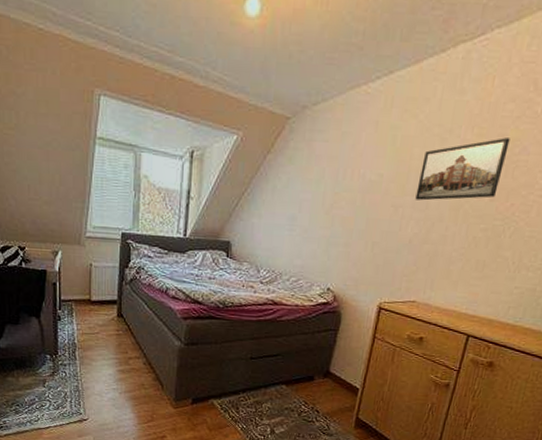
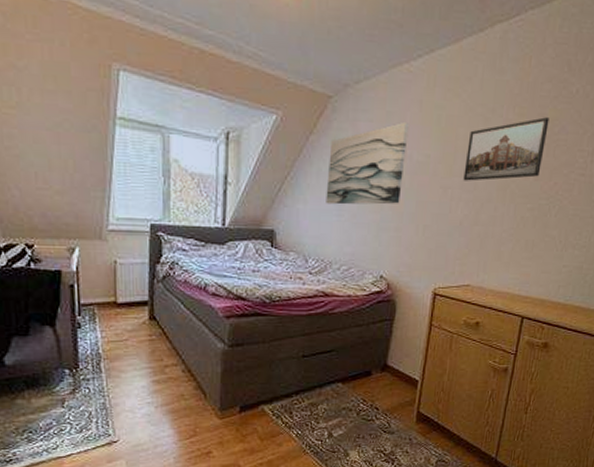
wall art: none [279,141,364,221] -> present [326,121,409,205]

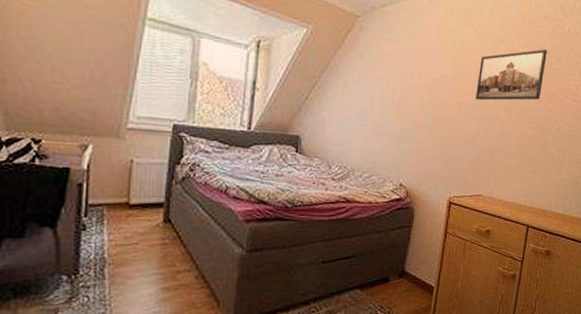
wall art: present [326,121,409,205] -> none [350,43,429,117]

